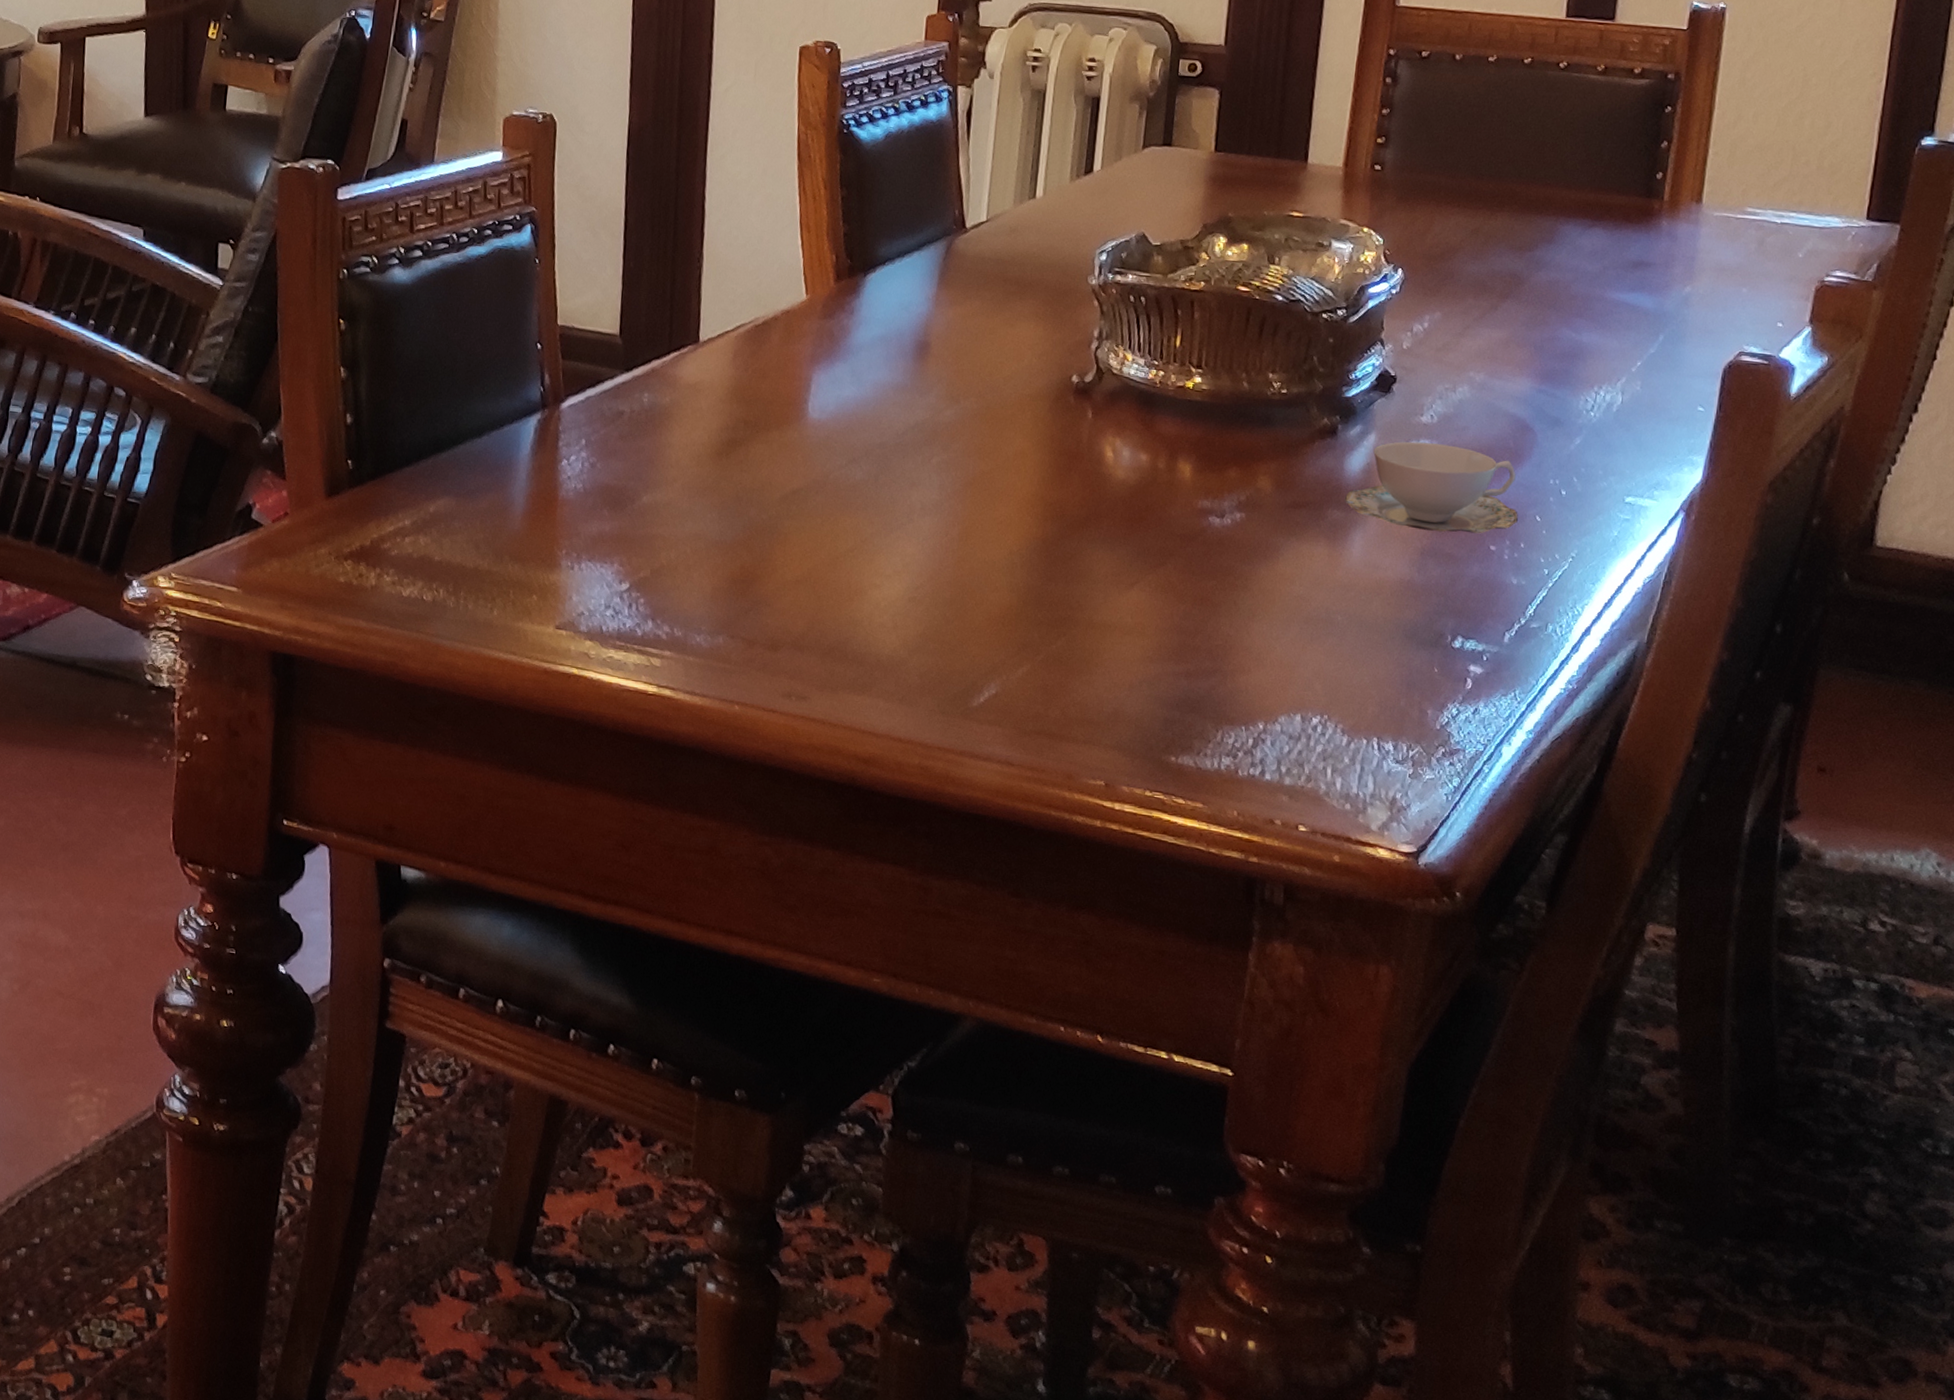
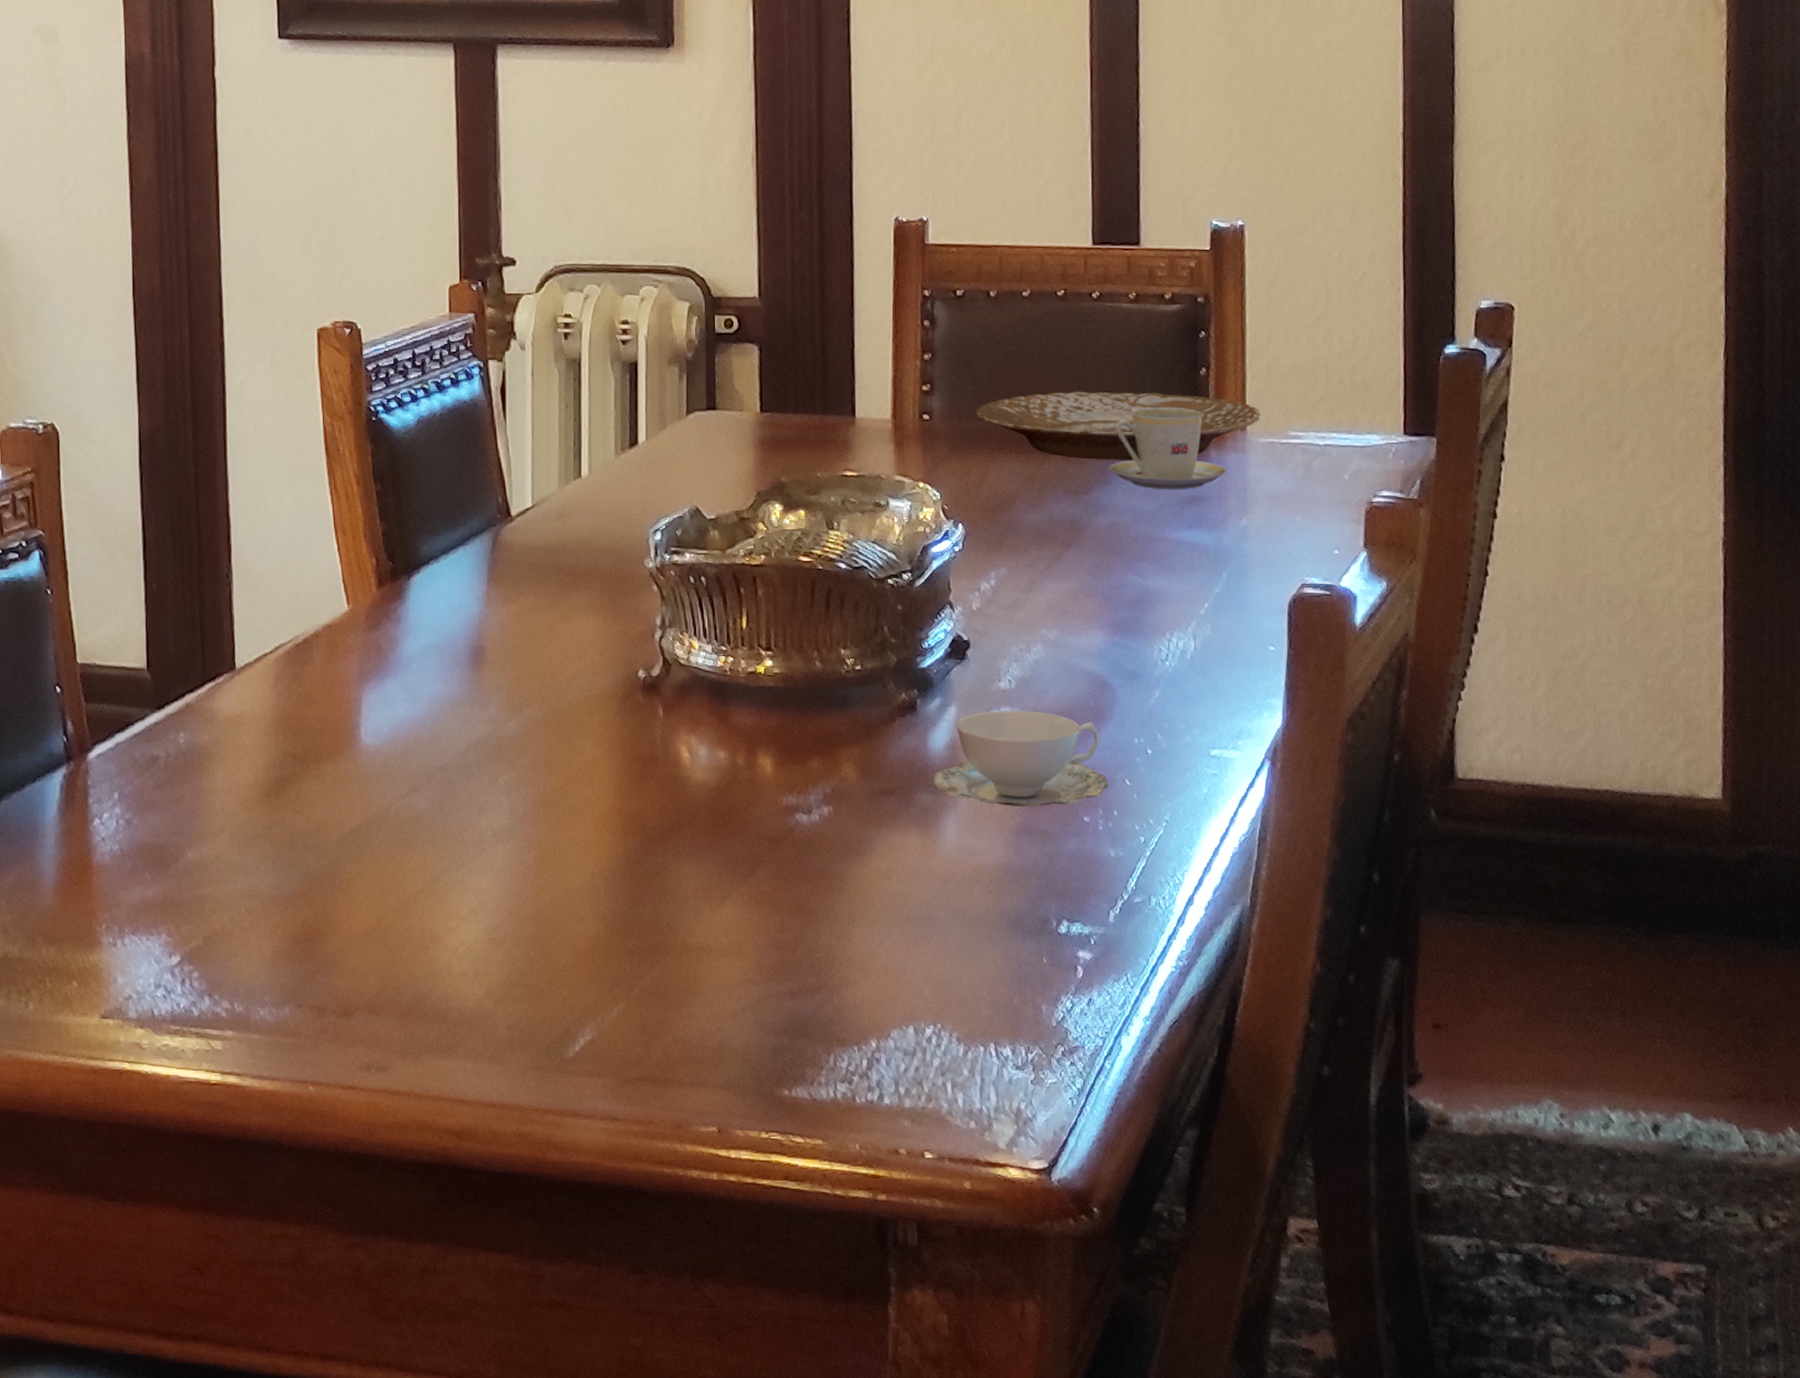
decorative plate: none [1428,153,1719,223] -> present [976,391,1261,460]
teacup: none [1557,174,1677,254] -> present [1110,407,1227,490]

